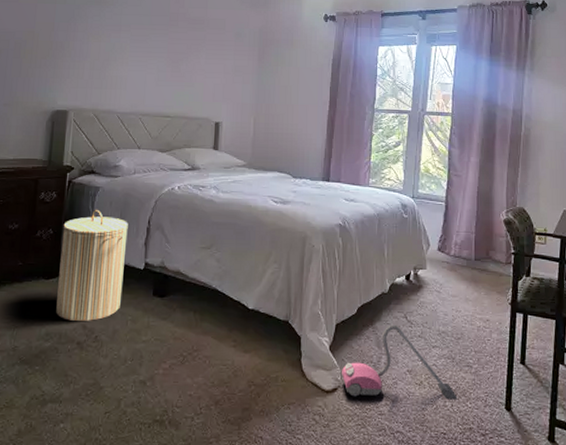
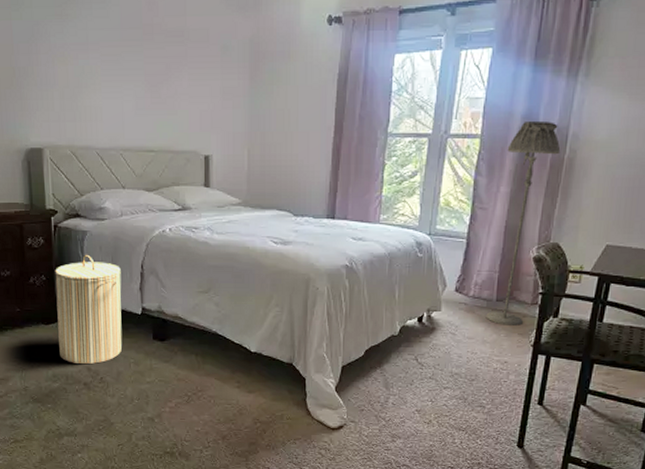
vacuum cleaner: present [342,324,457,400] -> none [348,366,467,438]
floor lamp: none [466,104,518,284] -> present [485,122,561,326]

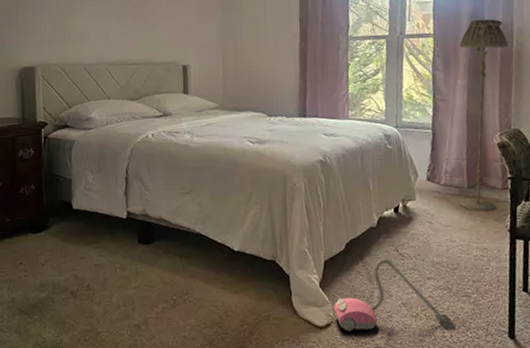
laundry hamper: present [55,254,122,365] -> none [44,162,108,273]
vacuum cleaner: none [348,366,467,438] -> present [334,258,456,332]

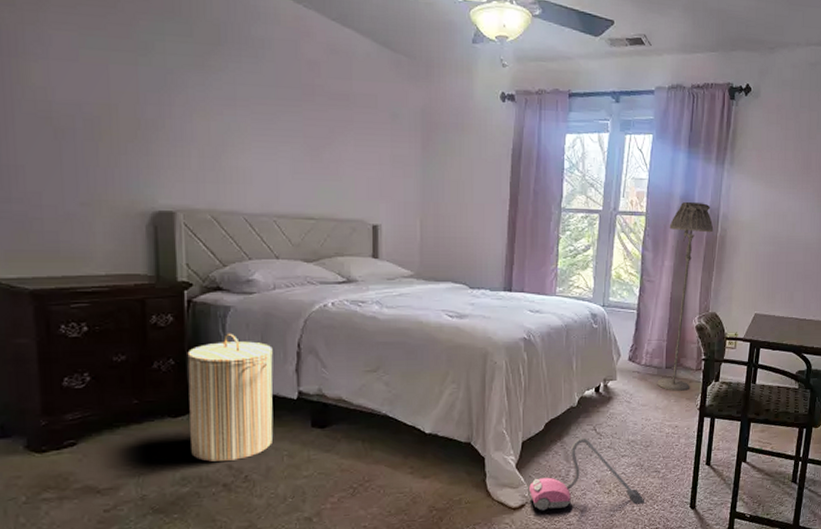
laundry hamper: none [44,162,108,273] -> present [187,333,273,463]

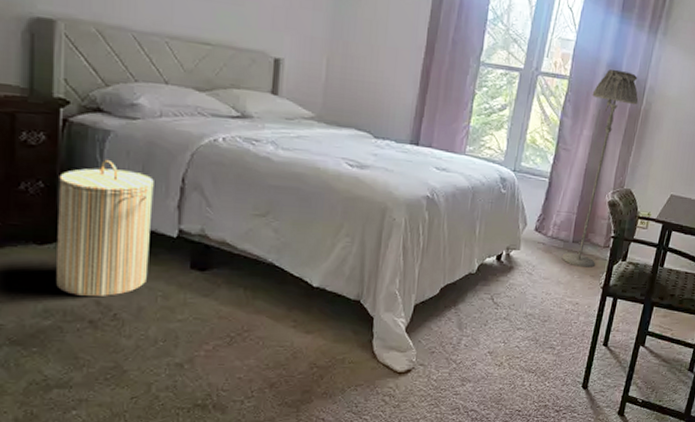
vacuum cleaner: present [529,437,644,511] -> none [417,306,536,380]

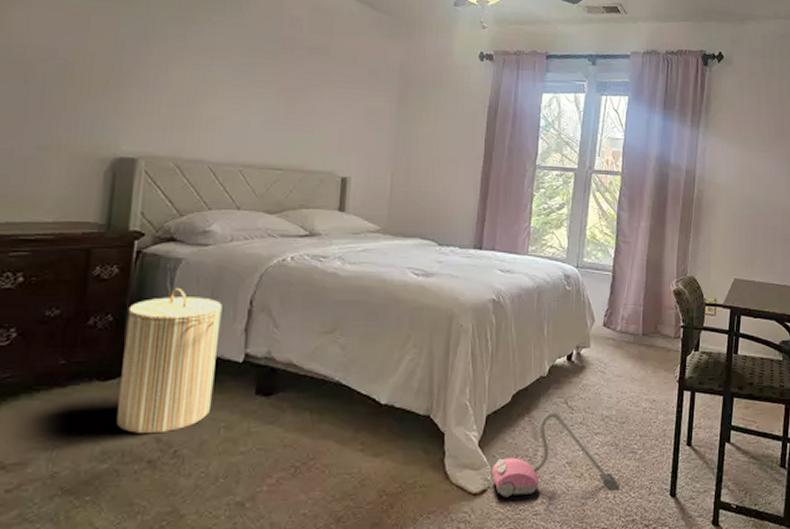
vacuum cleaner: none [417,306,536,380] -> present [492,412,620,498]
floor lamp: present [561,69,639,268] -> none [633,163,690,361]

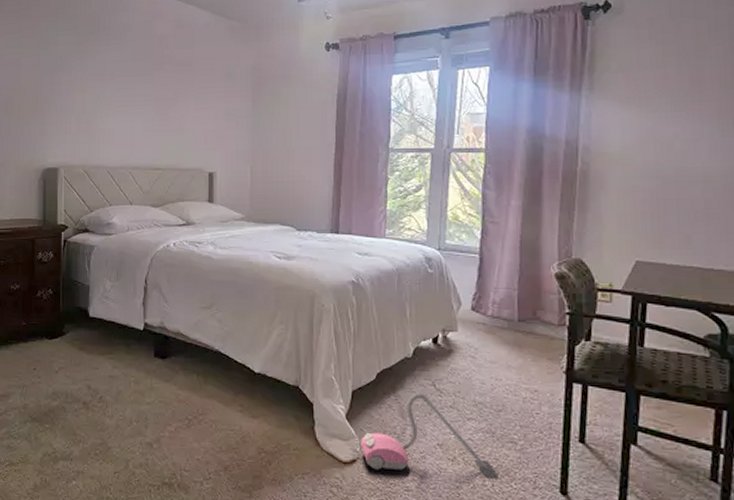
laundry hamper: present [116,287,222,435] -> none [61,268,125,382]

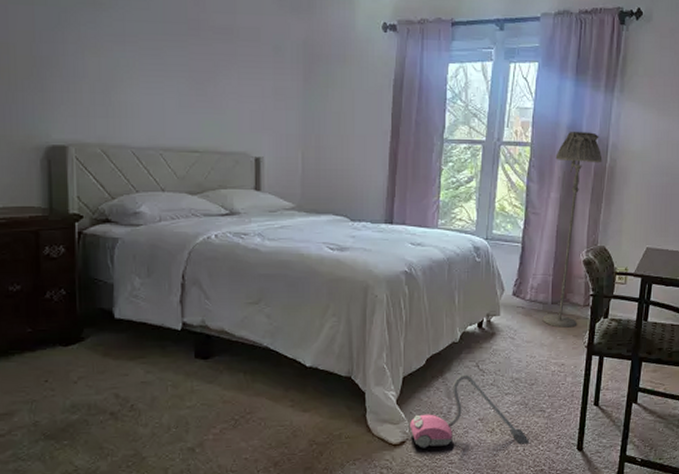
floor lamp: none [508,135,572,349] -> present [542,132,603,328]

